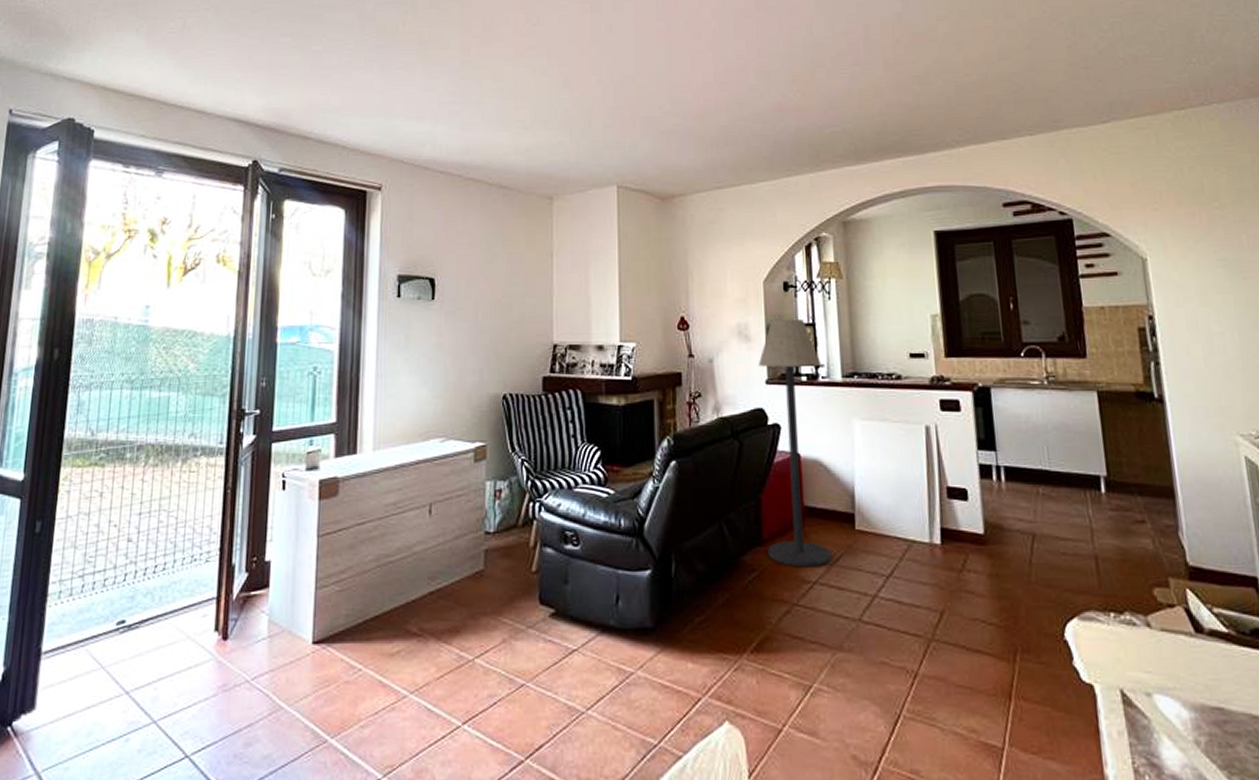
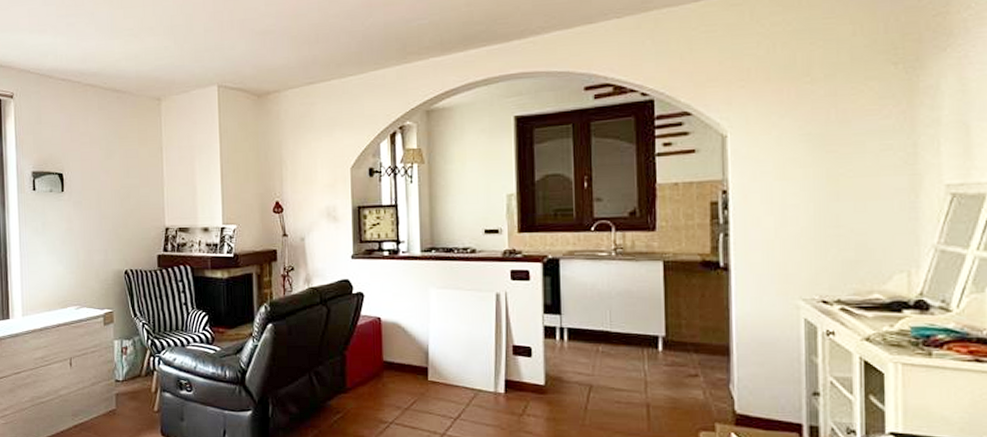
floor lamp: present [758,318,832,567] -> none [344,200,407,410]

